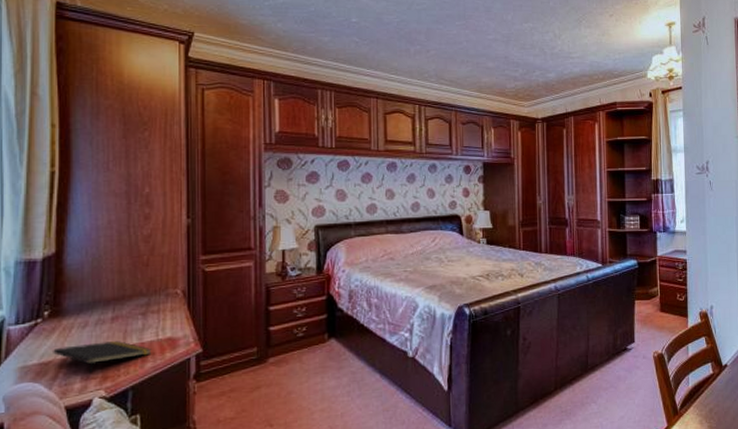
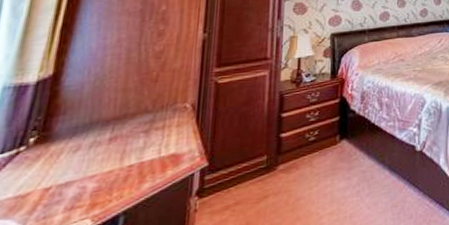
notepad: present [53,340,152,375] -> none [33,162,152,203]

